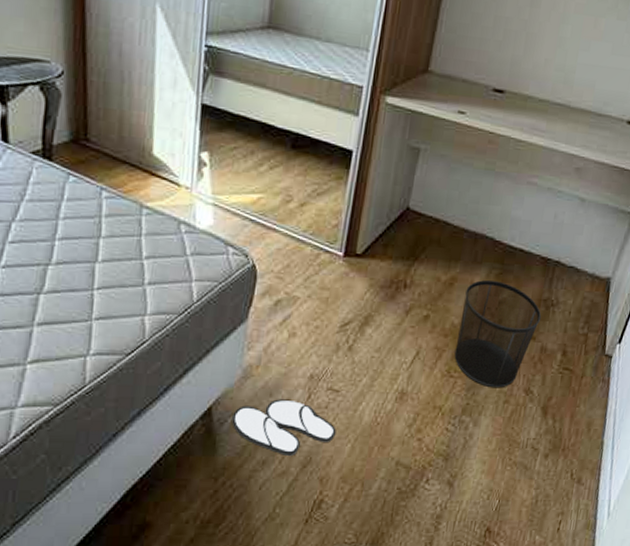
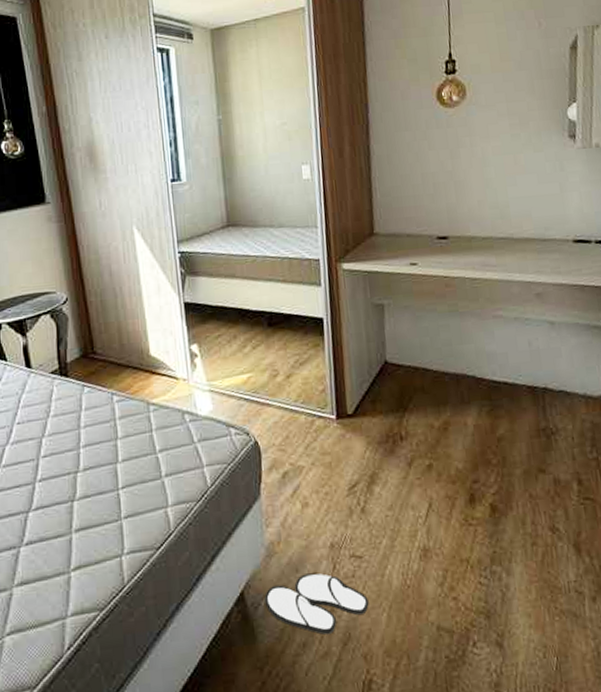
waste bin: present [454,280,542,388] -> none [461,418,545,531]

